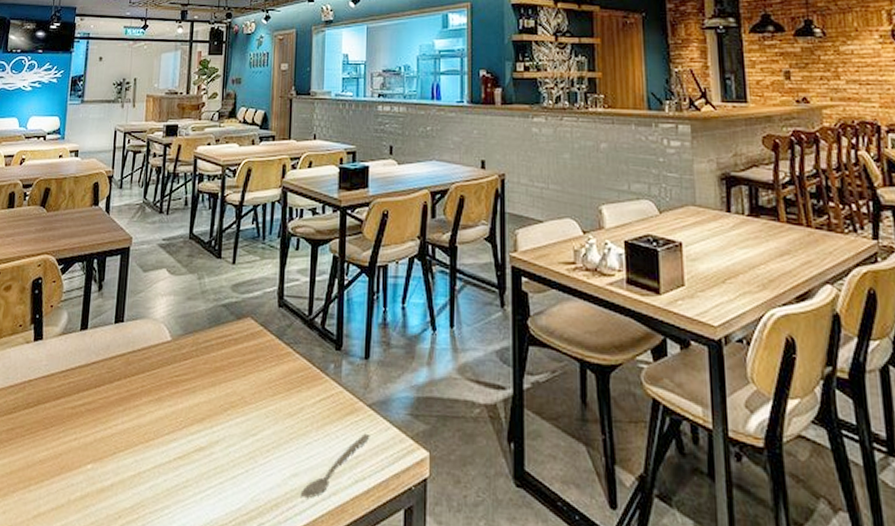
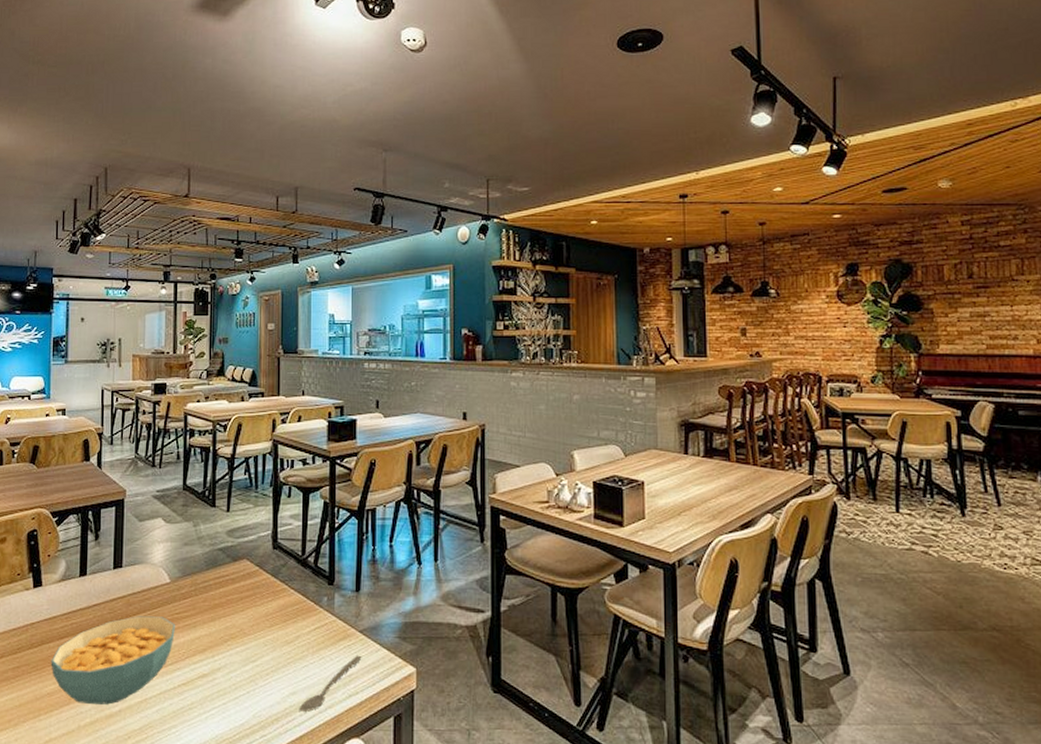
cereal bowl: none [45,377,175,477] -> present [51,616,176,705]

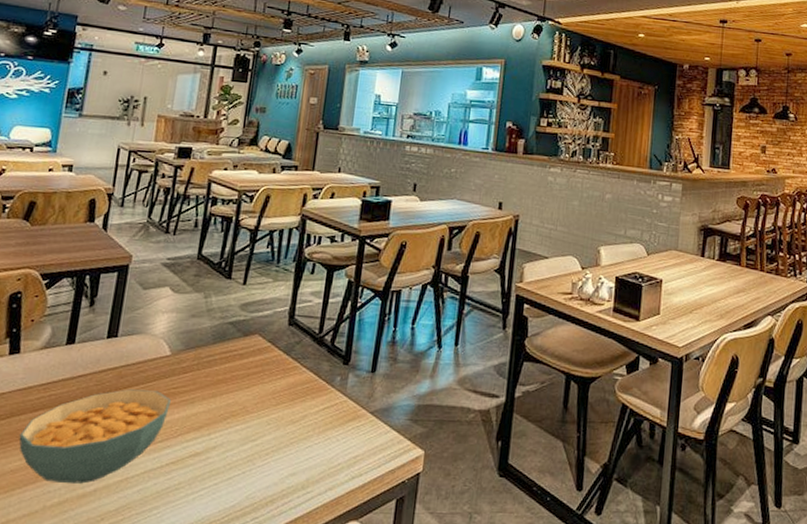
spoon: present [299,655,362,713] -> none [296,436,370,495]

